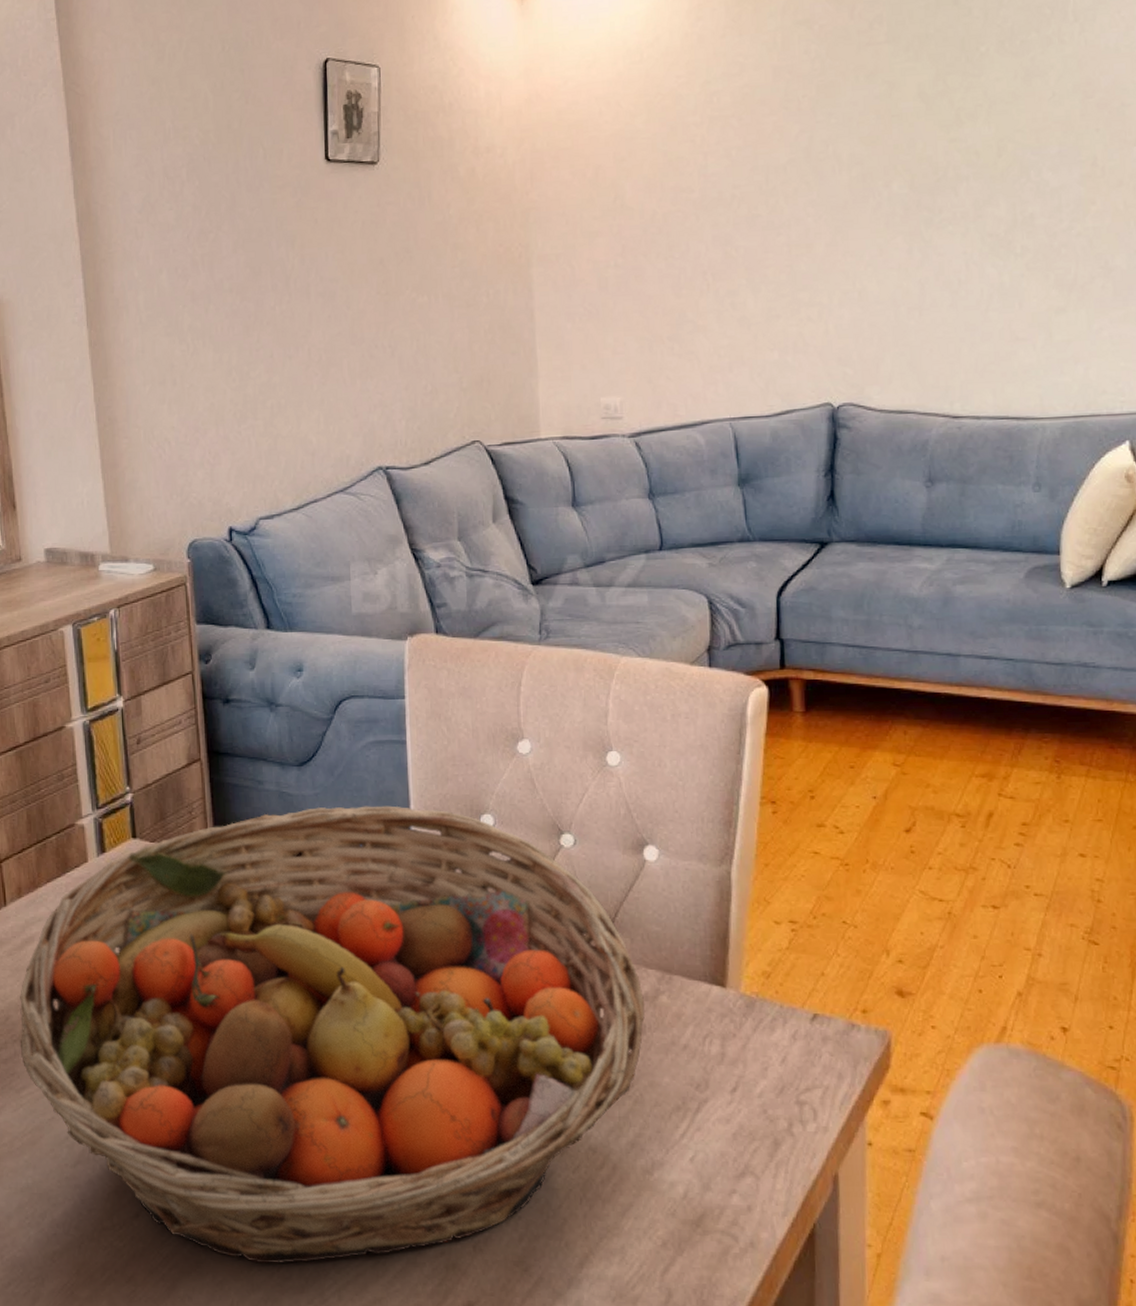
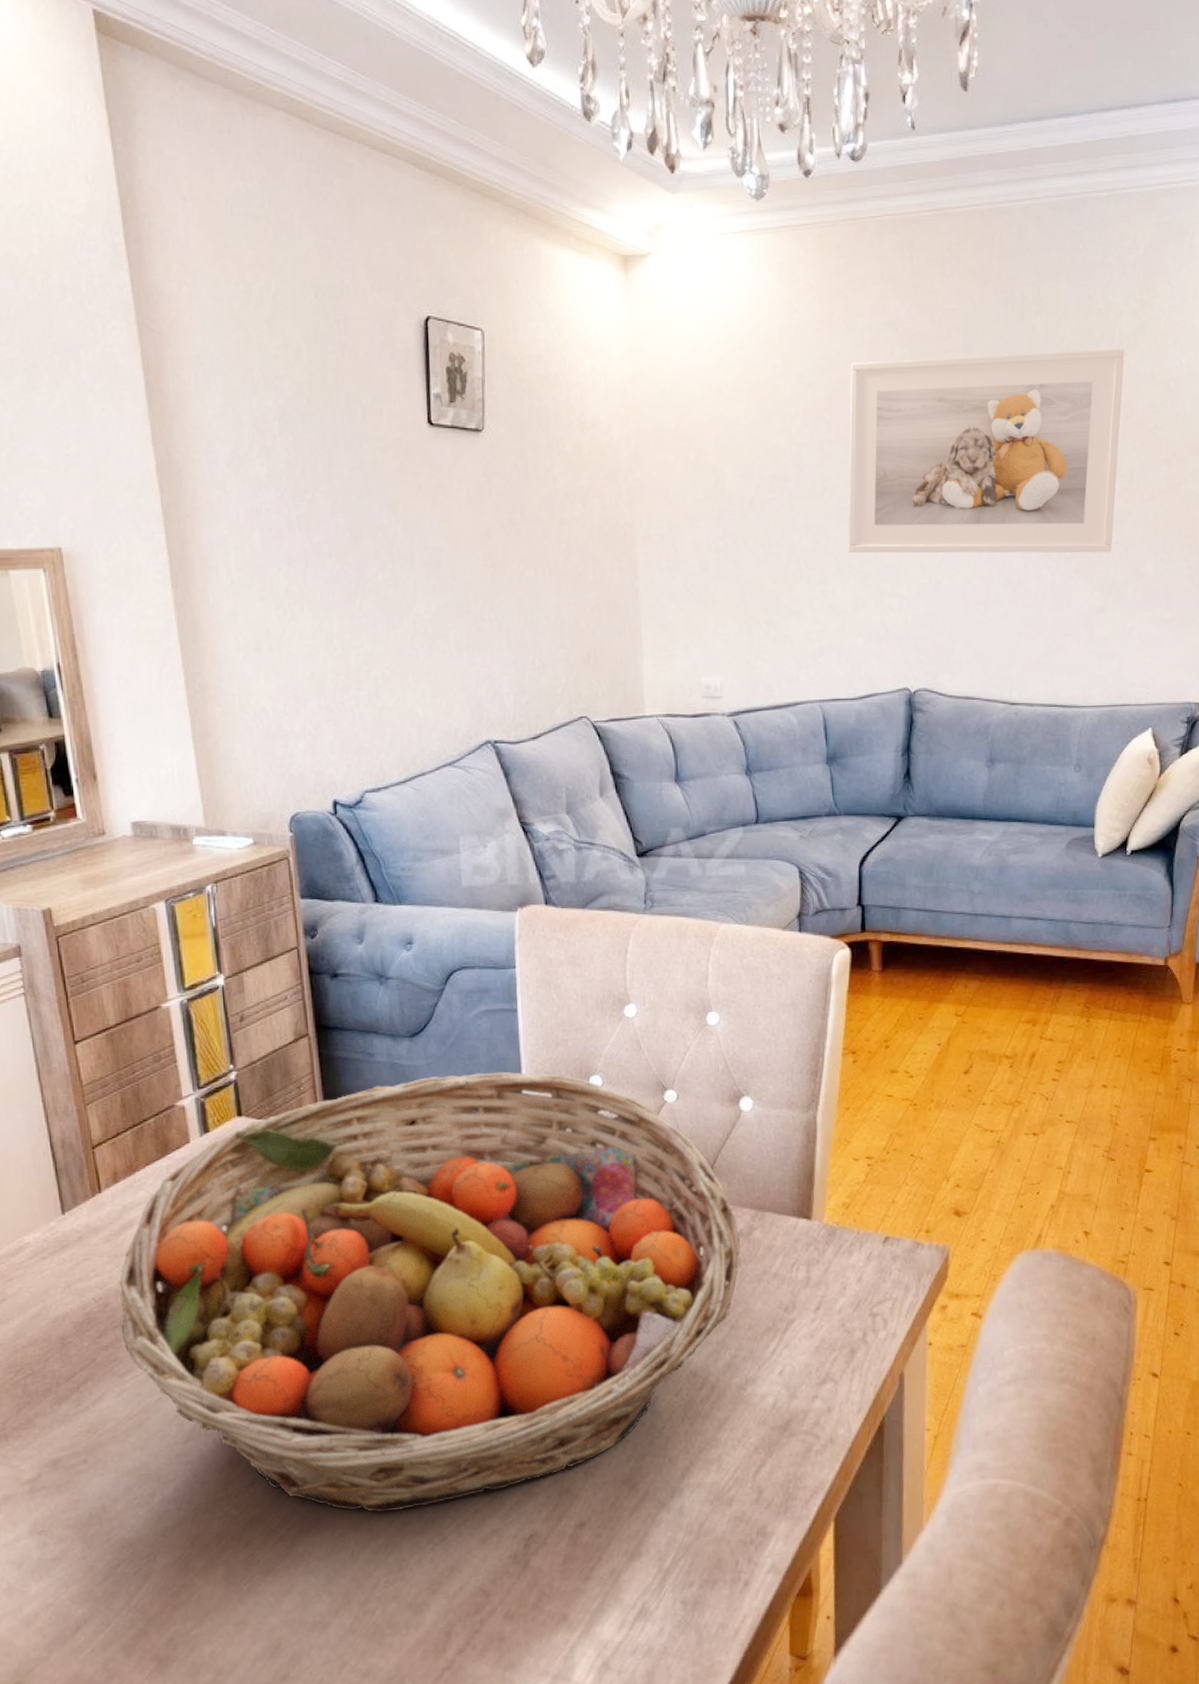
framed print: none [759,24,1082,262] -> present [848,348,1125,553]

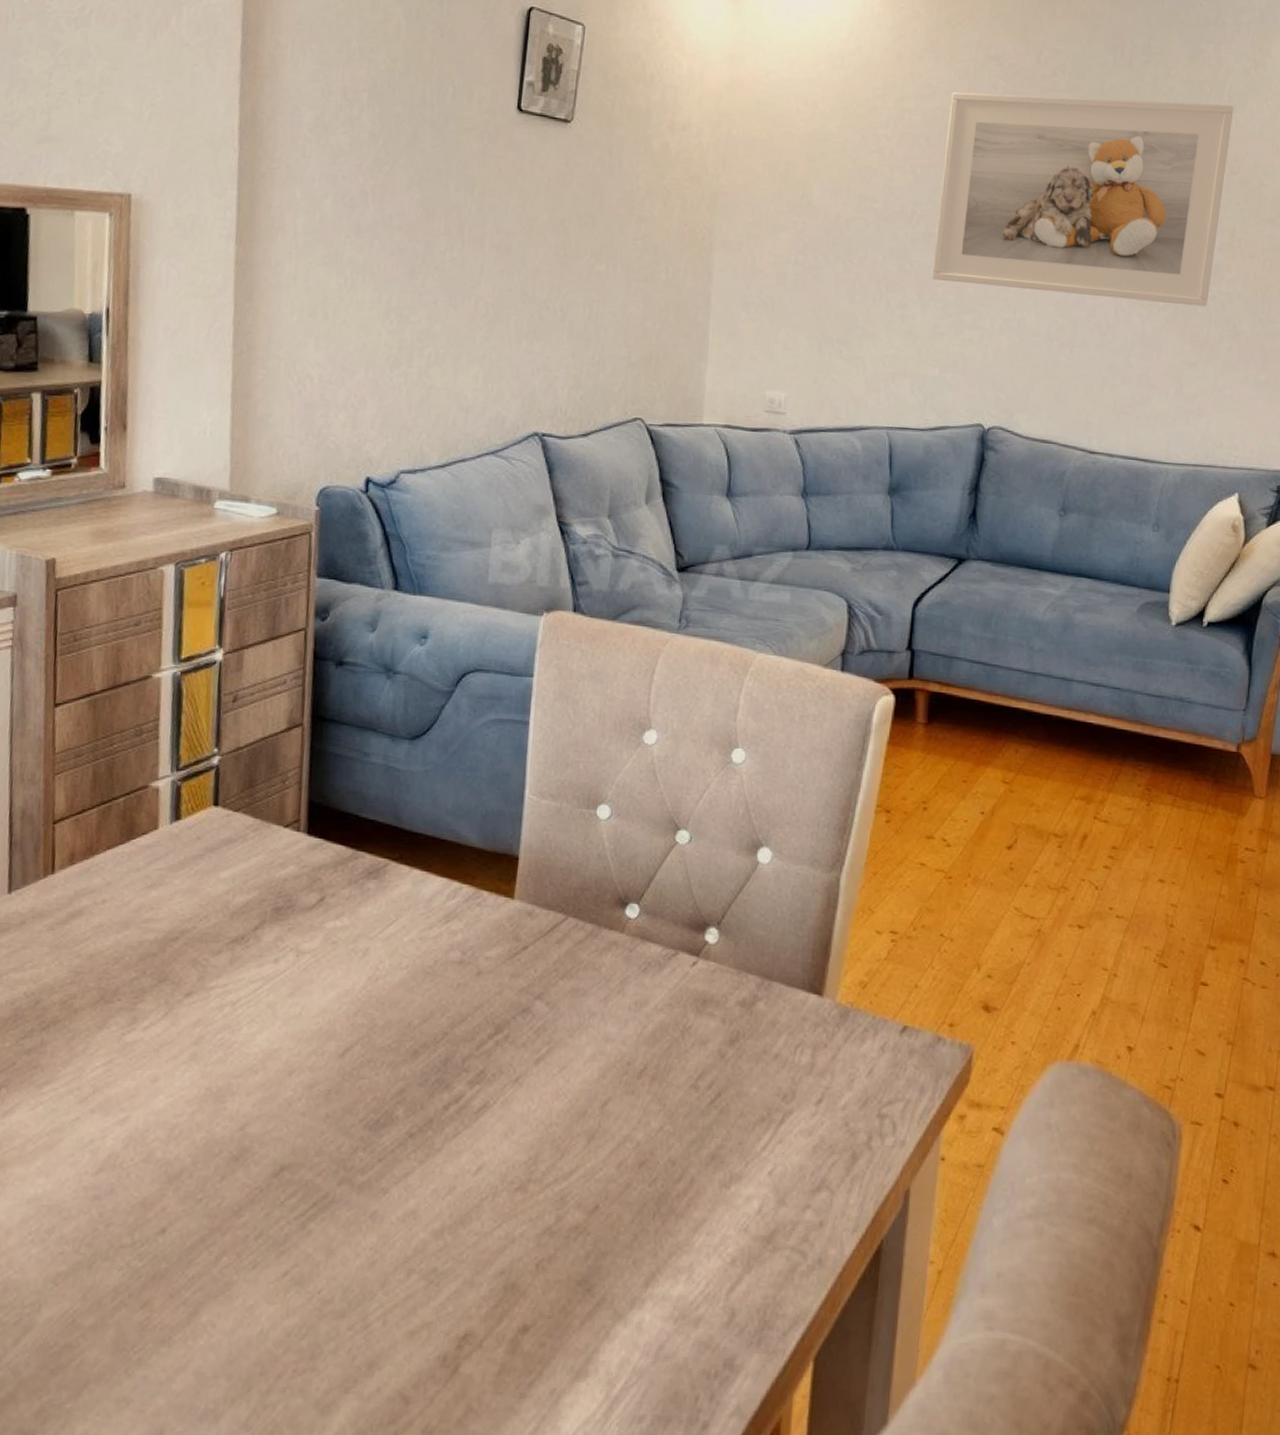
fruit basket: present [119,1071,741,1513] -> none [48,785,742,1286]

